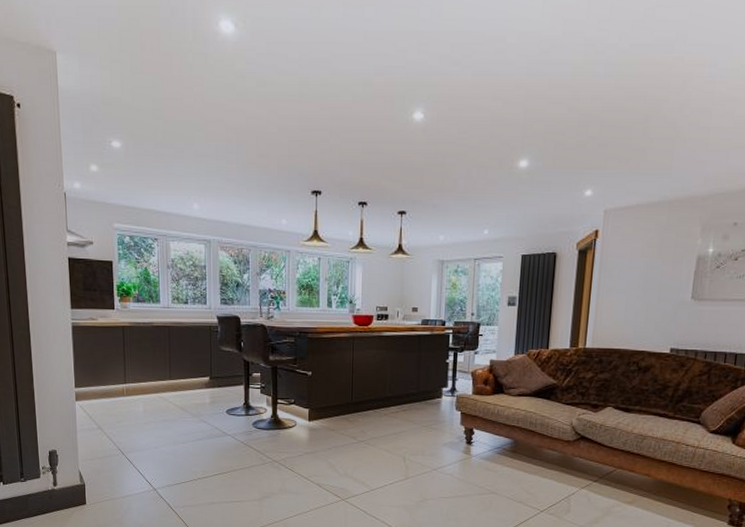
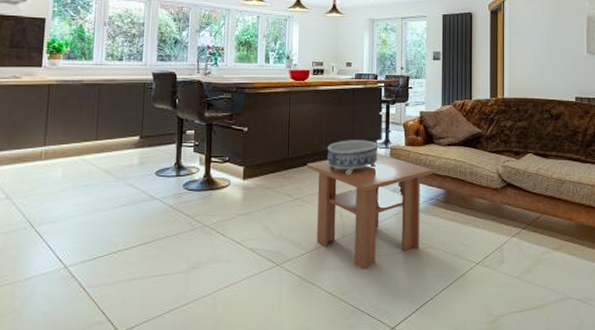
coffee table: none [371,401,501,509] -> present [307,153,433,269]
decorative bowl: none [390,387,444,421] -> present [327,140,378,174]

